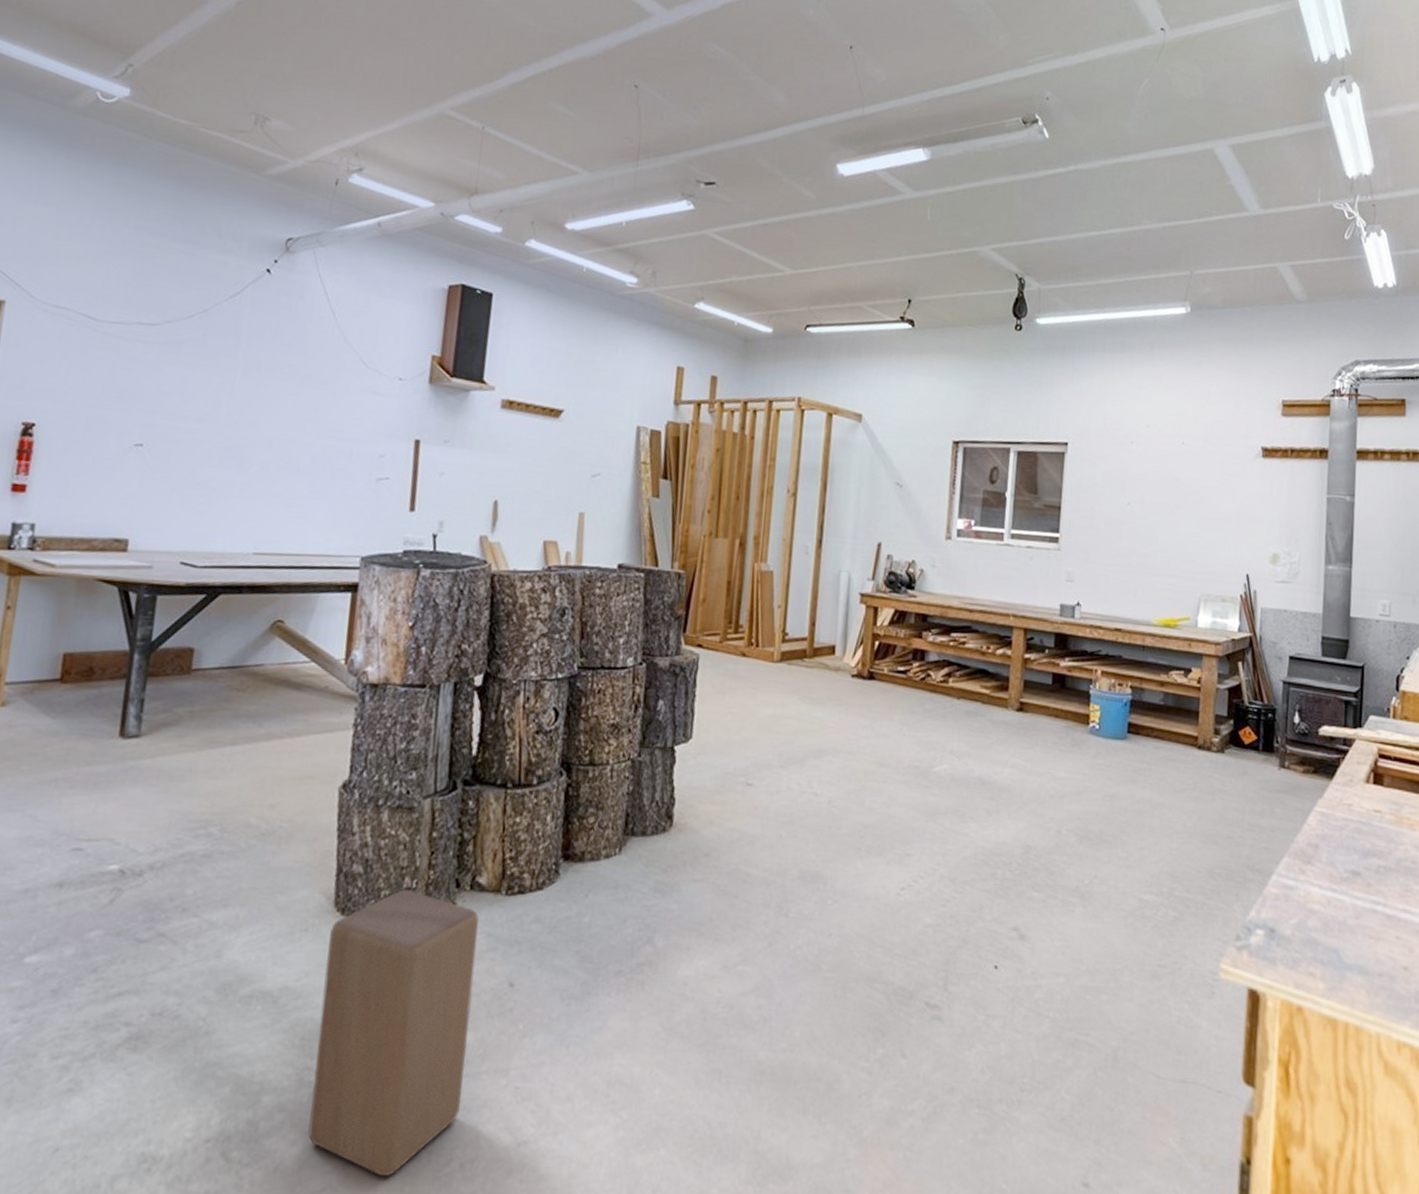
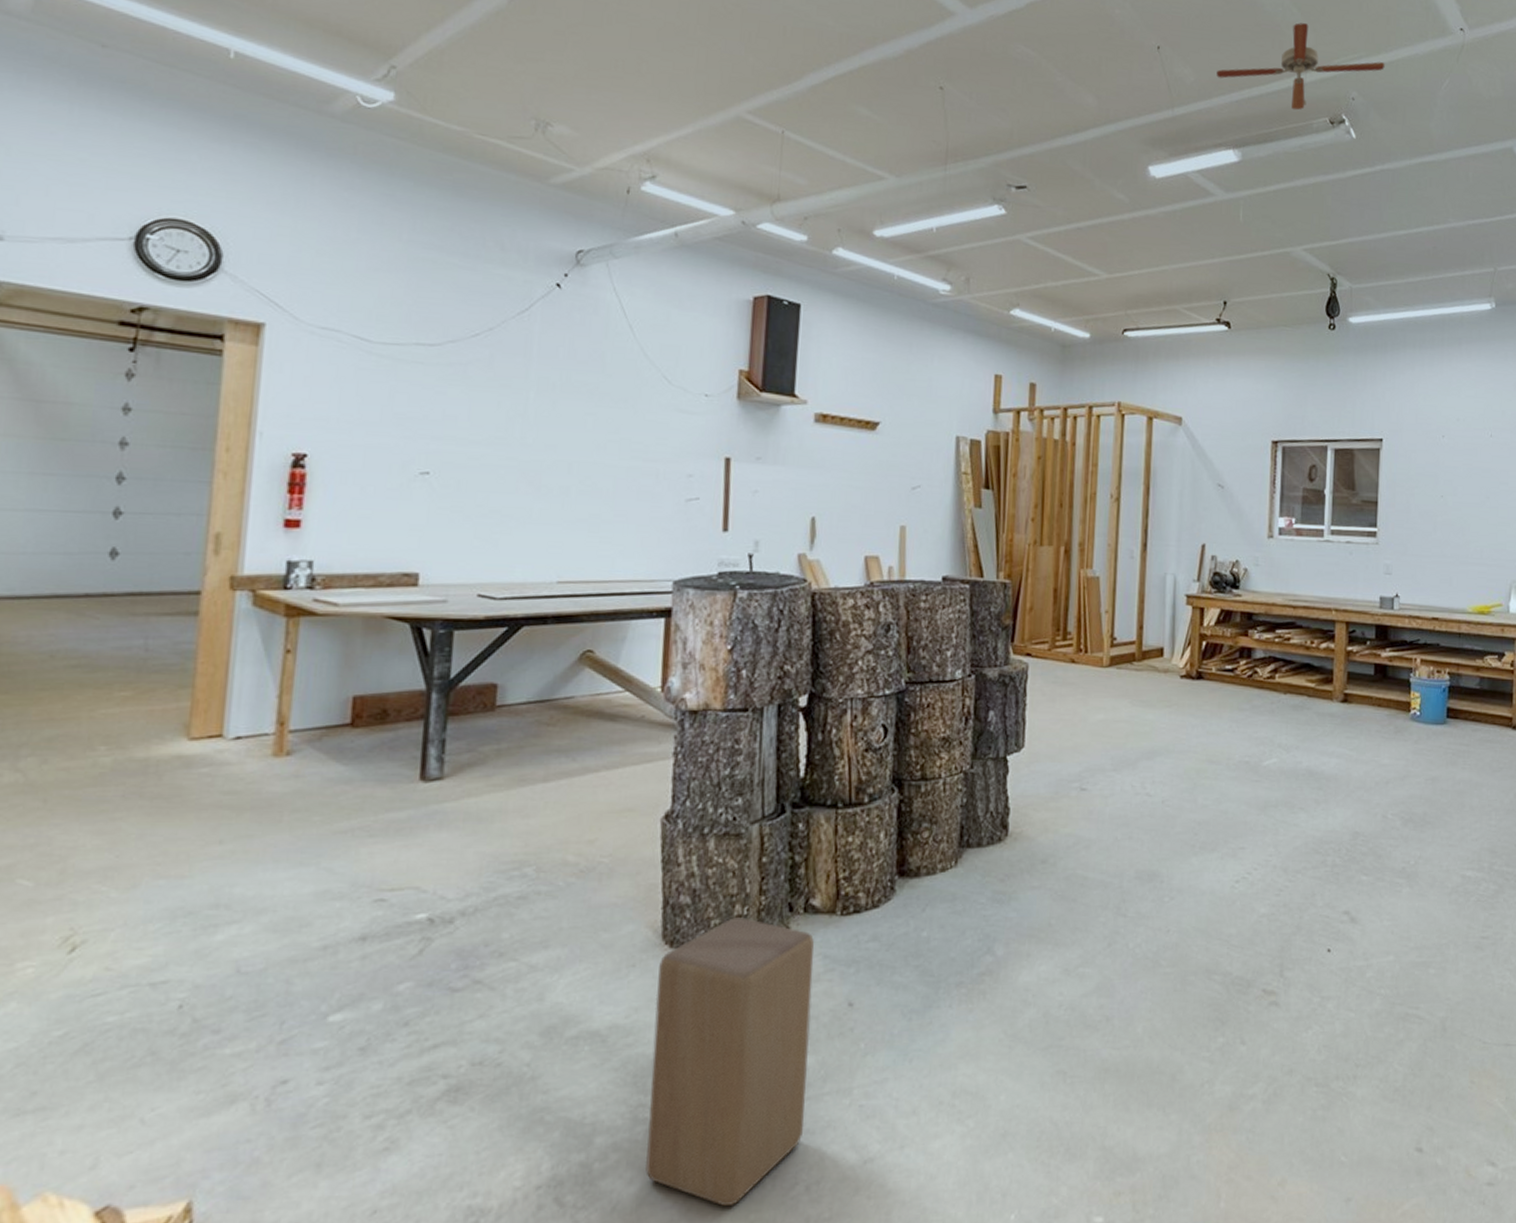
ceiling fan: none [908,22,1081,110] -> present [1216,22,1385,111]

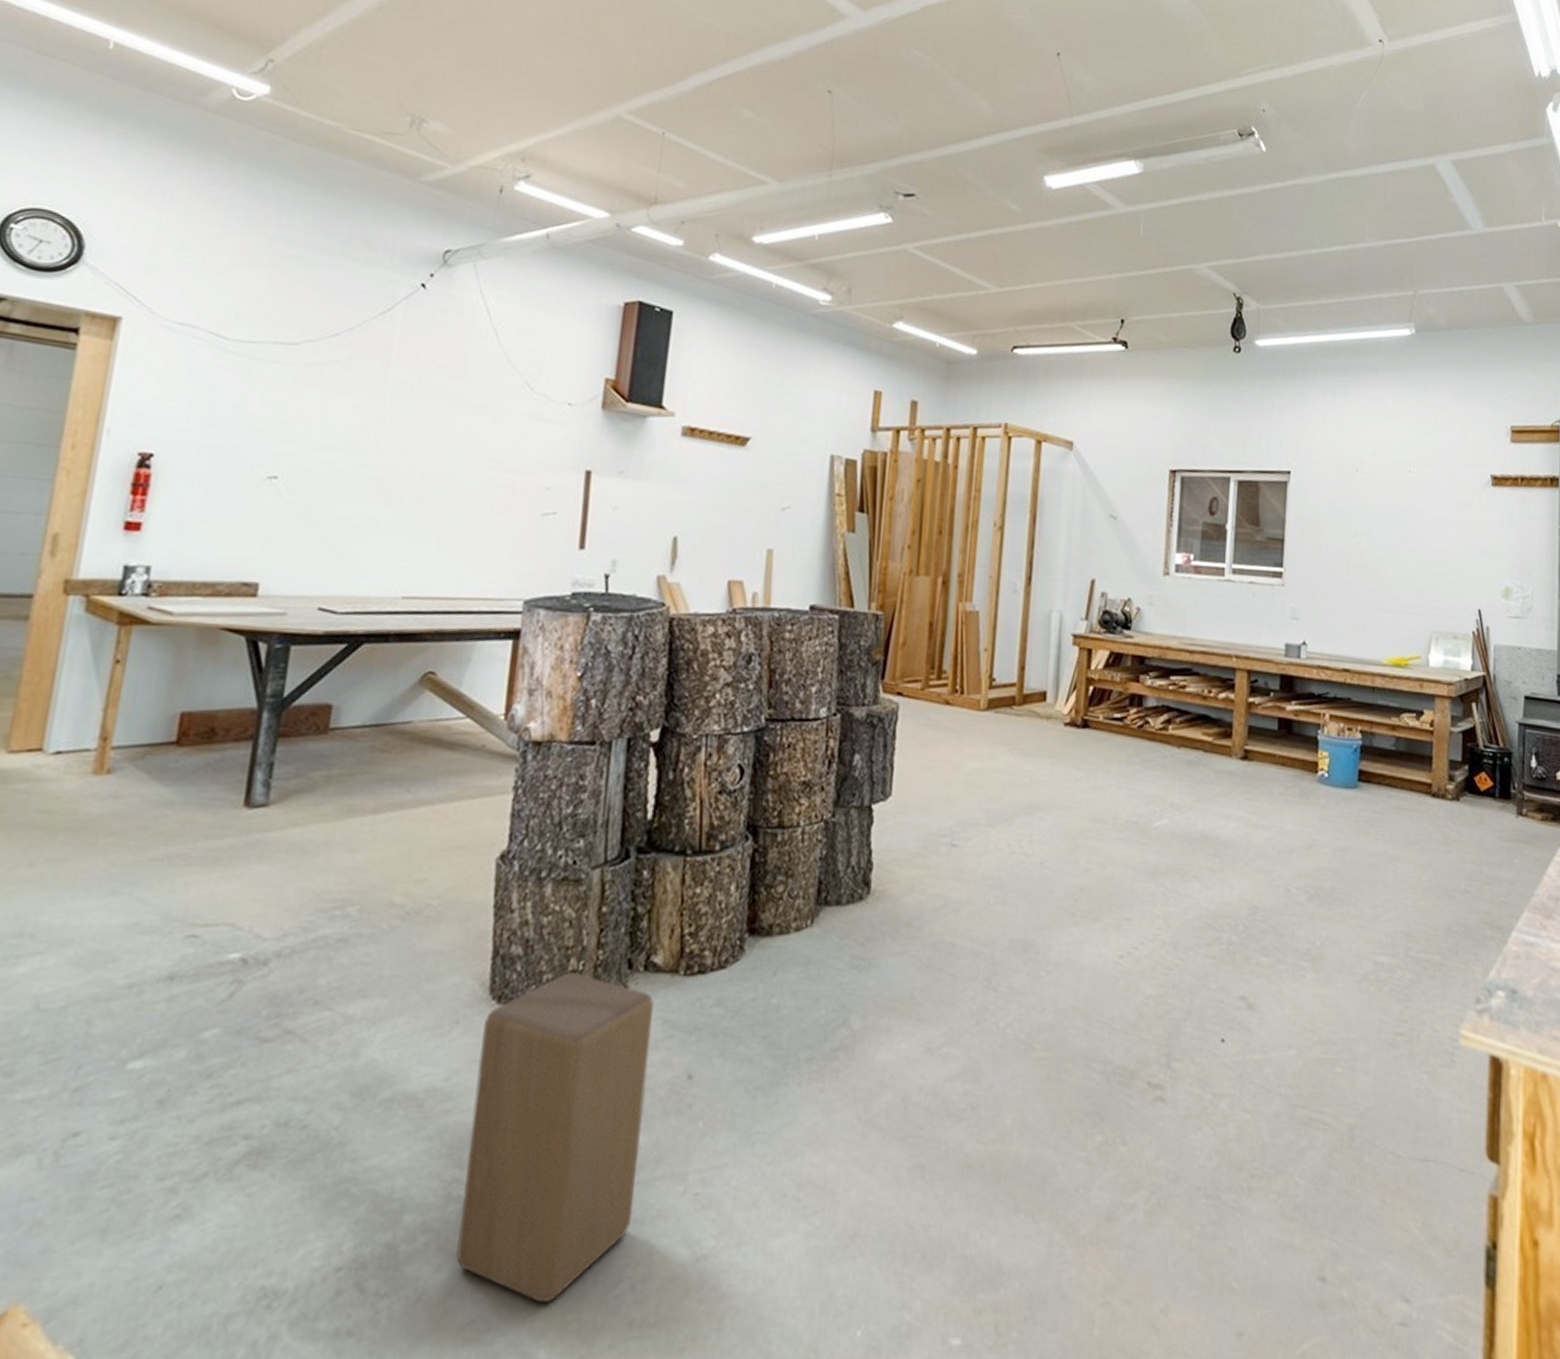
ceiling fan: present [1216,22,1385,111] -> none [1119,31,1298,122]

